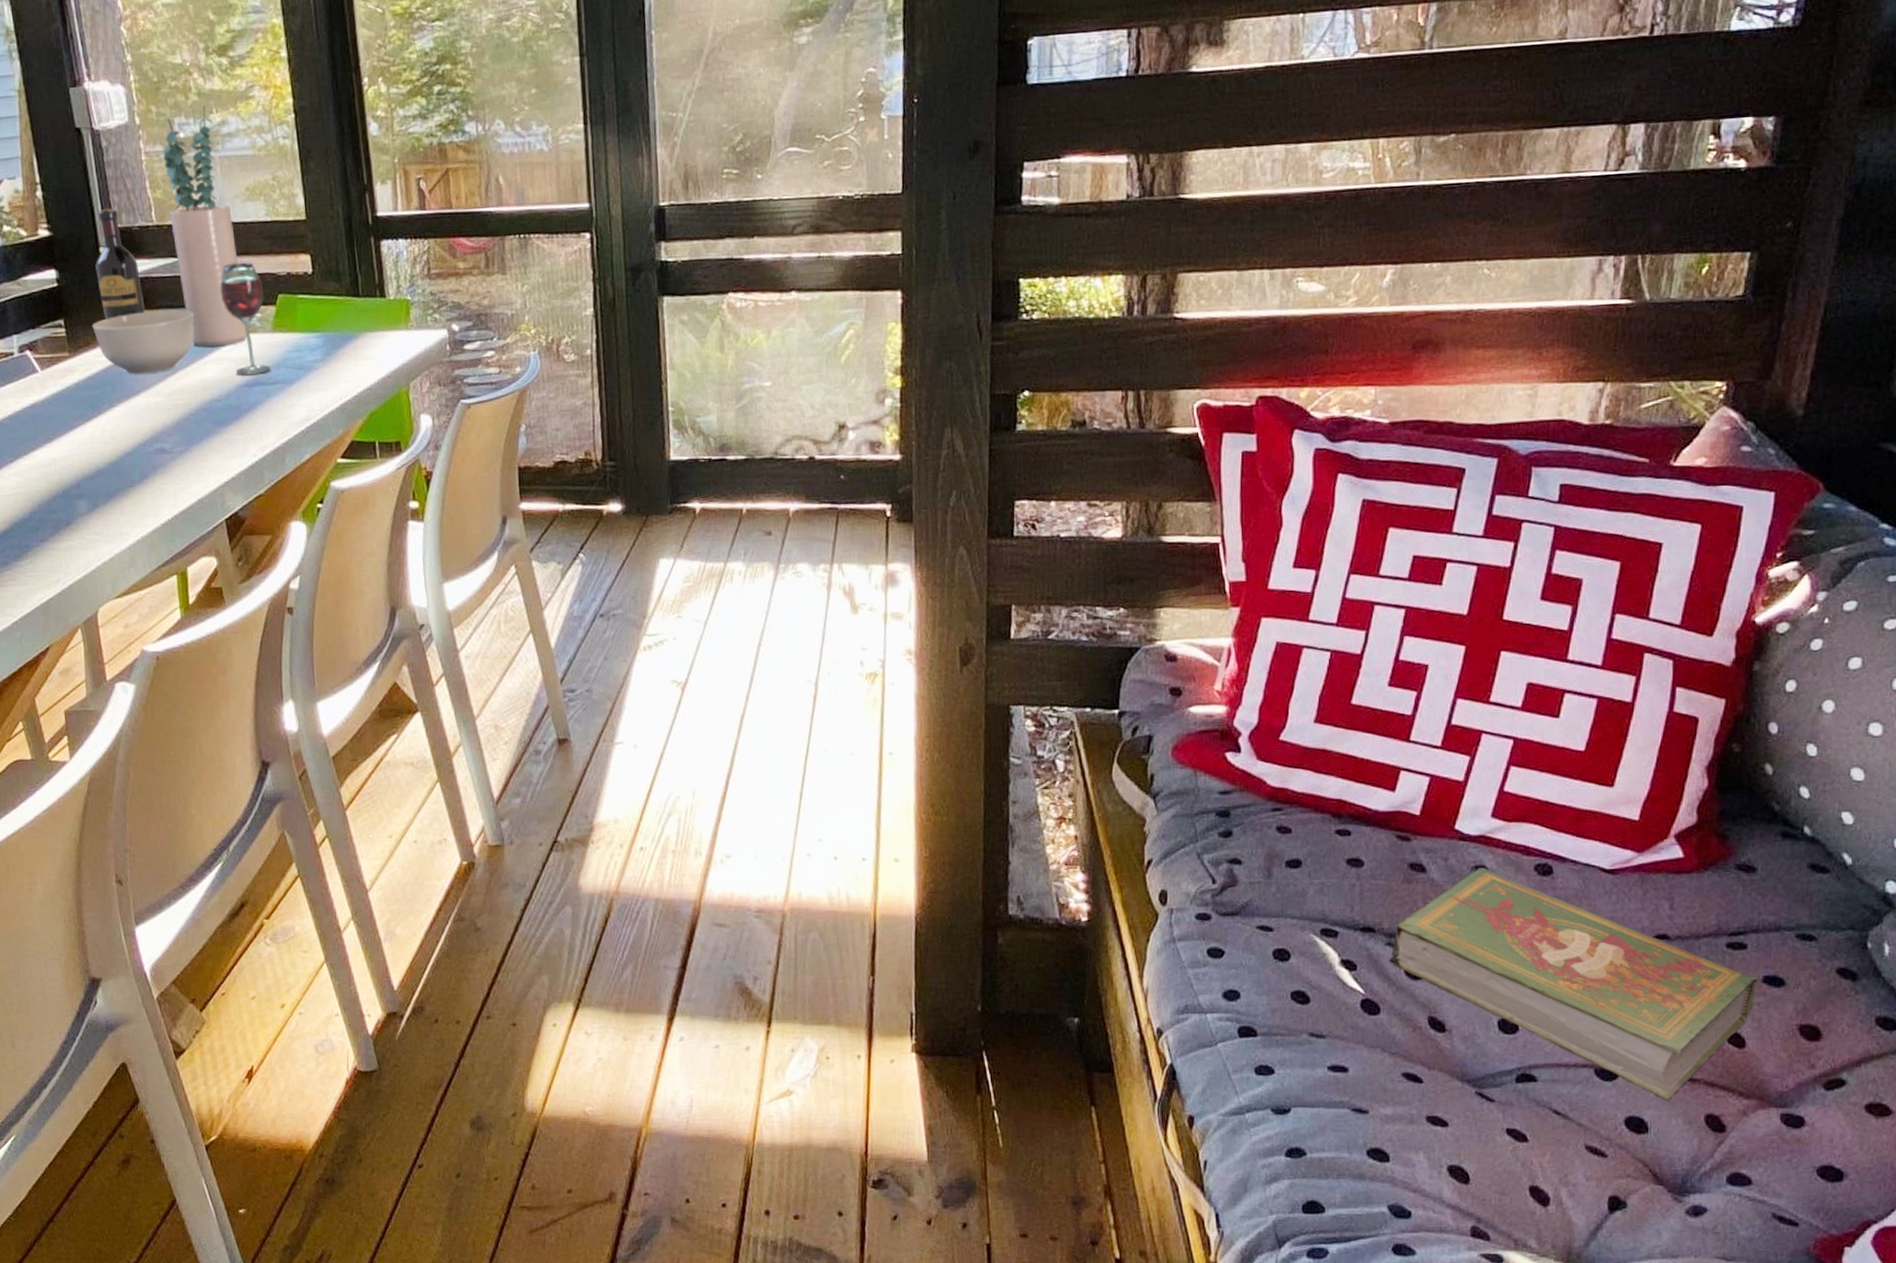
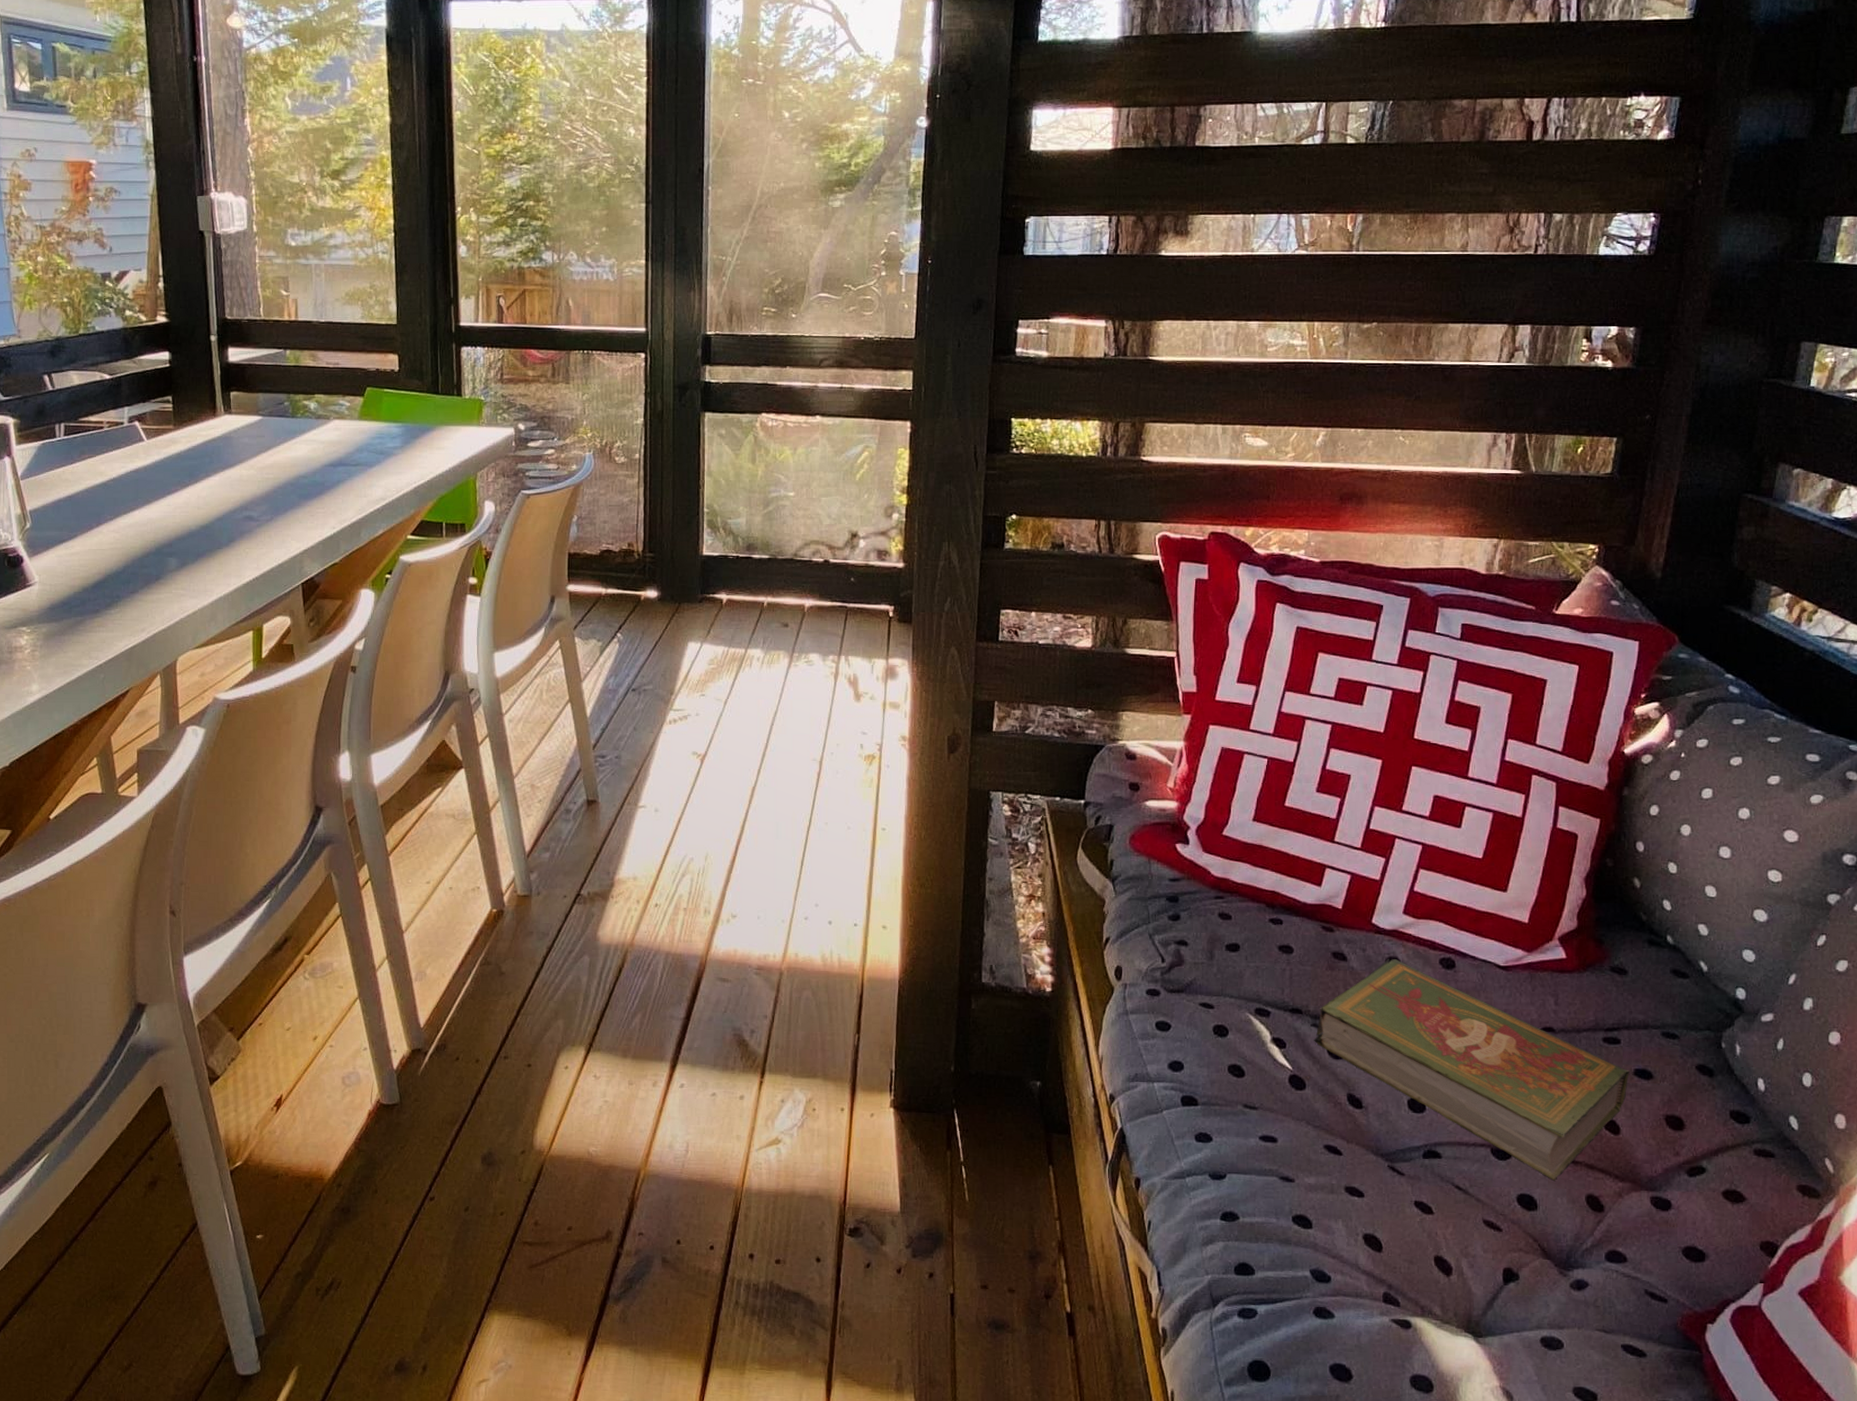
bowl: present [92,309,195,375] -> none [197,394,290,449]
wine bottle: present [95,207,146,319] -> none [205,301,247,399]
vase: present [163,105,248,347] -> none [275,220,336,429]
wineglass: present [220,262,271,375] -> none [316,357,354,455]

